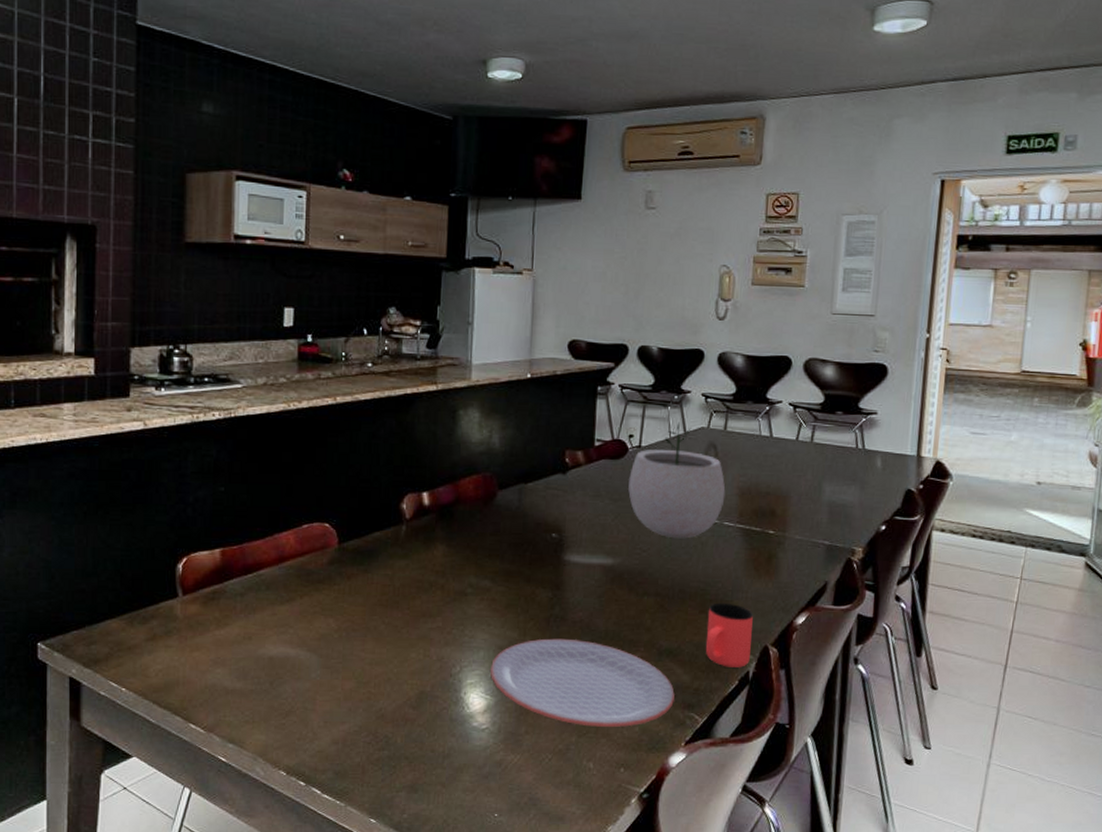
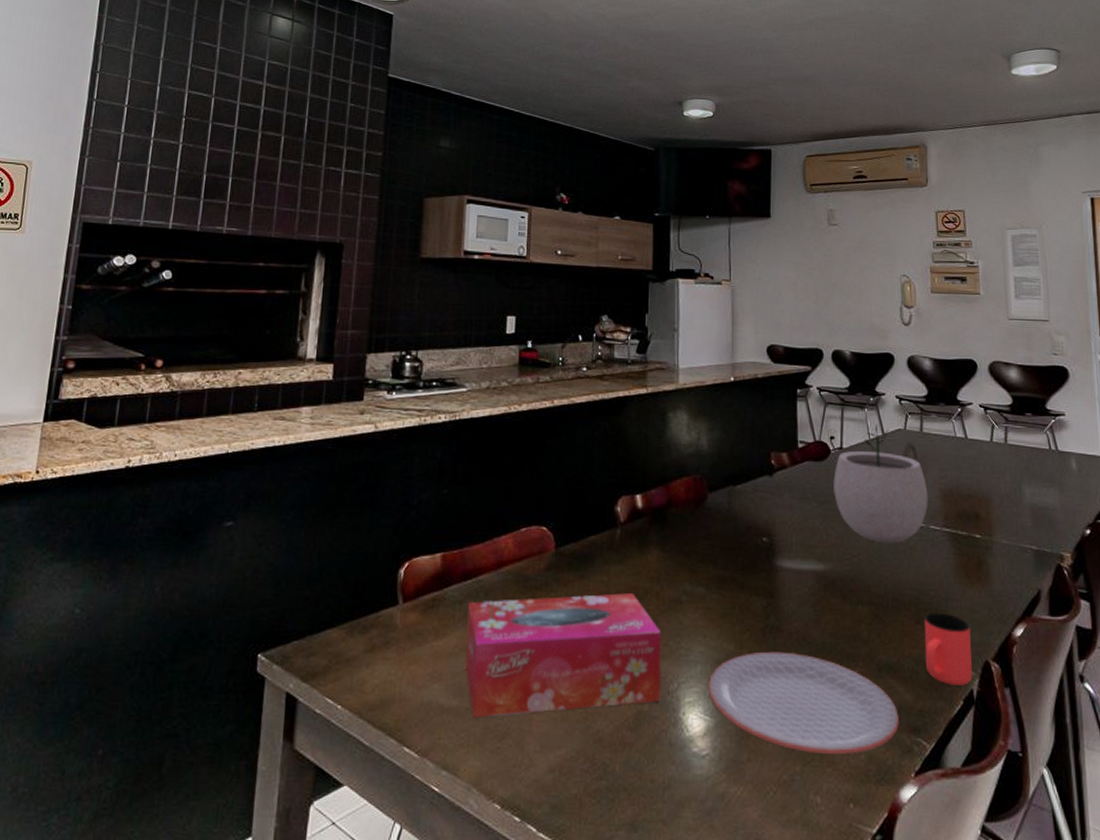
tissue box: none [248,586,445,699] -> present [465,593,661,718]

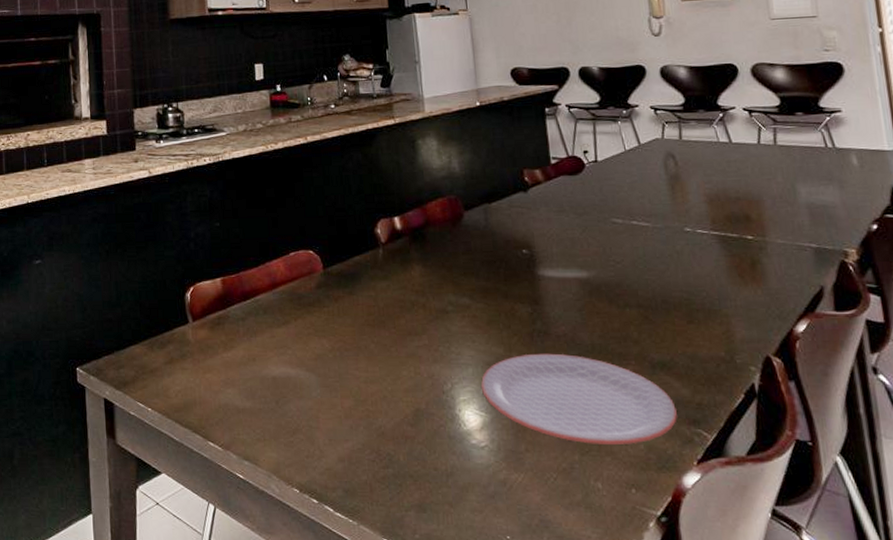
tissue box: present [465,593,661,718] -> none [250,306,436,417]
plant pot: present [834,424,929,543] -> none [590,135,694,249]
cup: present [924,612,972,685] -> none [696,312,753,380]

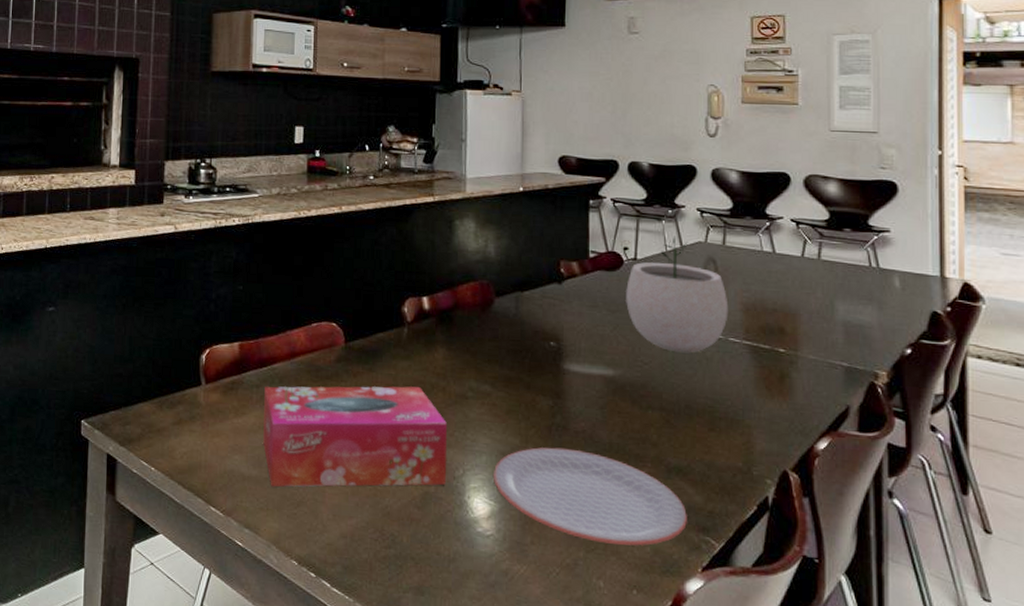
tissue box: none [250,306,436,417] -> present [263,386,447,487]
plant pot: none [590,135,694,249] -> present [626,236,729,353]

